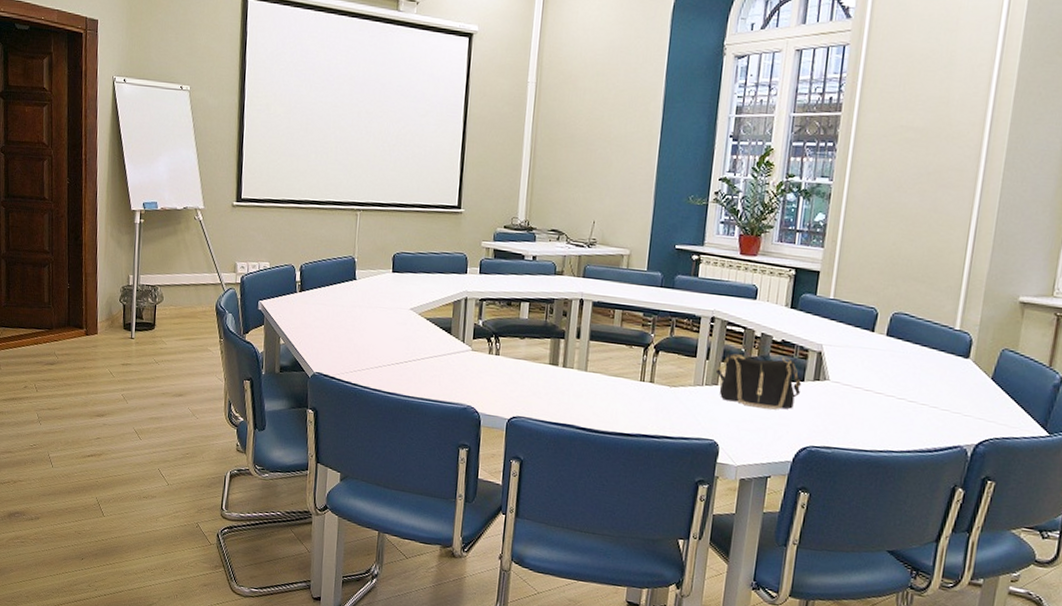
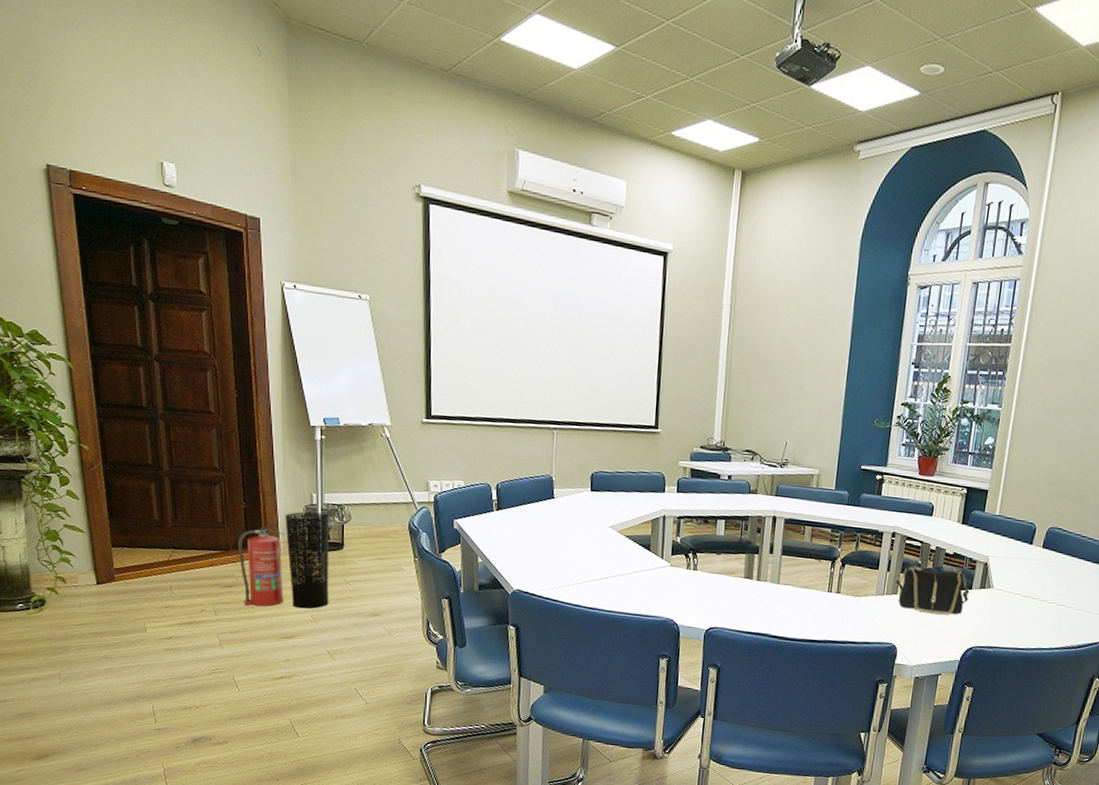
fire extinguisher: none [60,301,101,385] -> present [237,521,283,607]
umbrella stand: none [103,292,143,388] -> present [285,512,330,609]

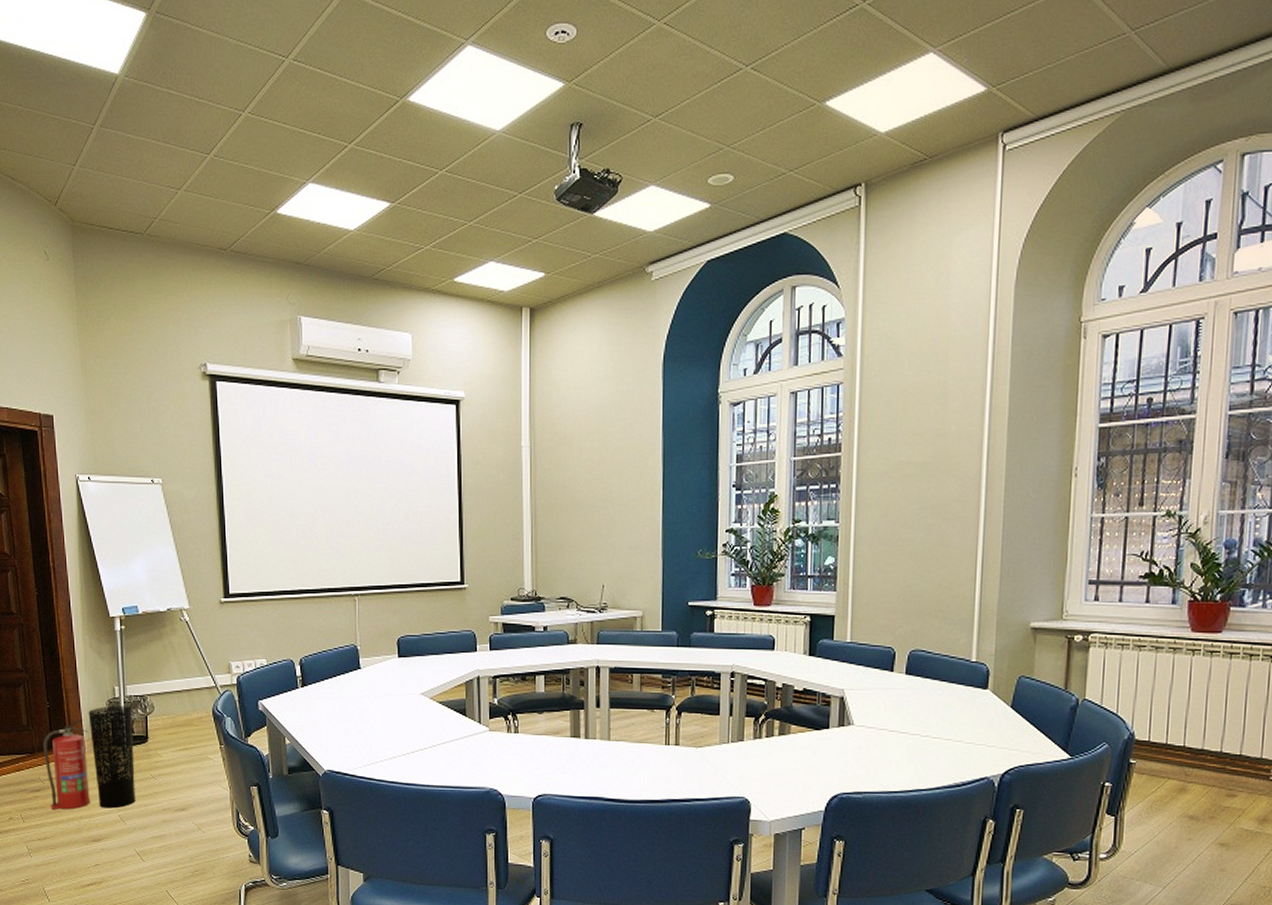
handbag: present [895,565,969,615] -> none [740,705,826,760]

